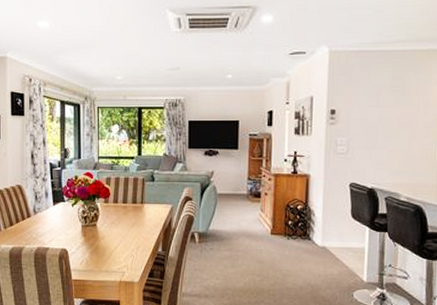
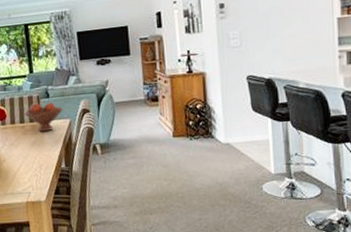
fruit bowl: none [128,185,166,214] -> present [24,102,63,132]

